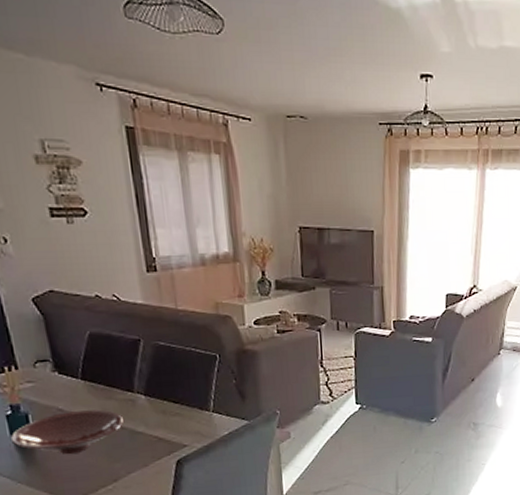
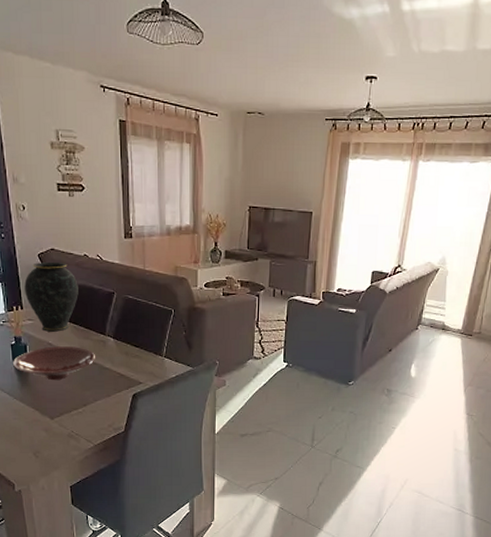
vase: none [16,306,93,395] -> present [24,261,79,332]

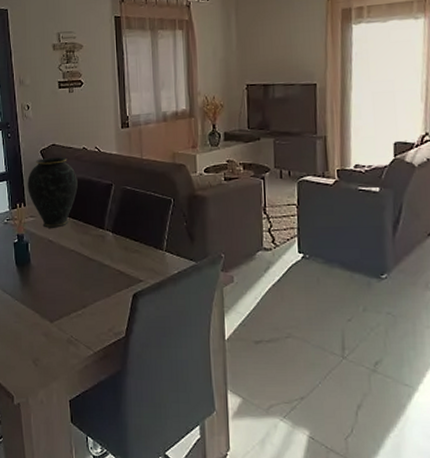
bowl: present [13,346,96,381] -> none [15,243,95,280]

